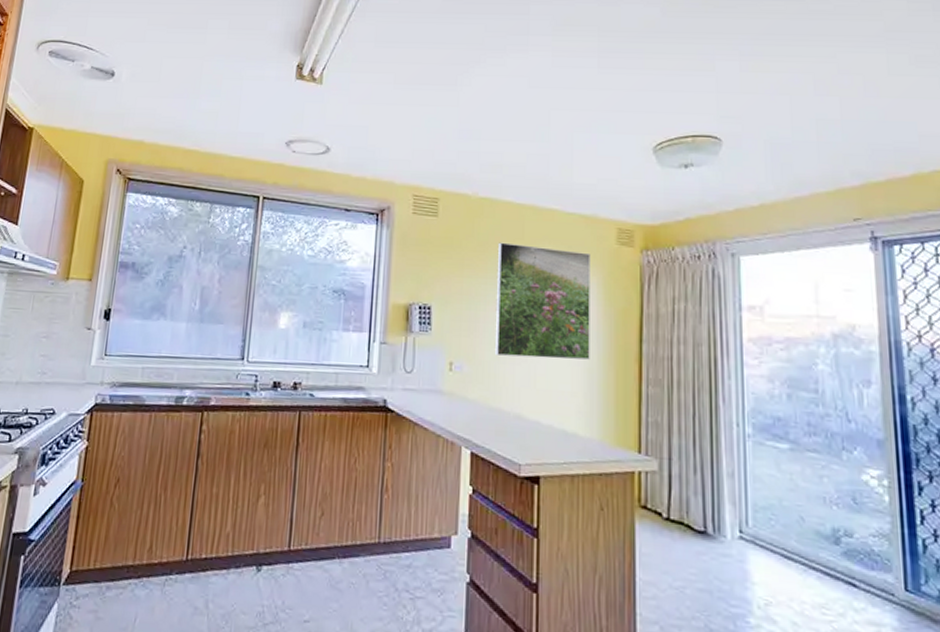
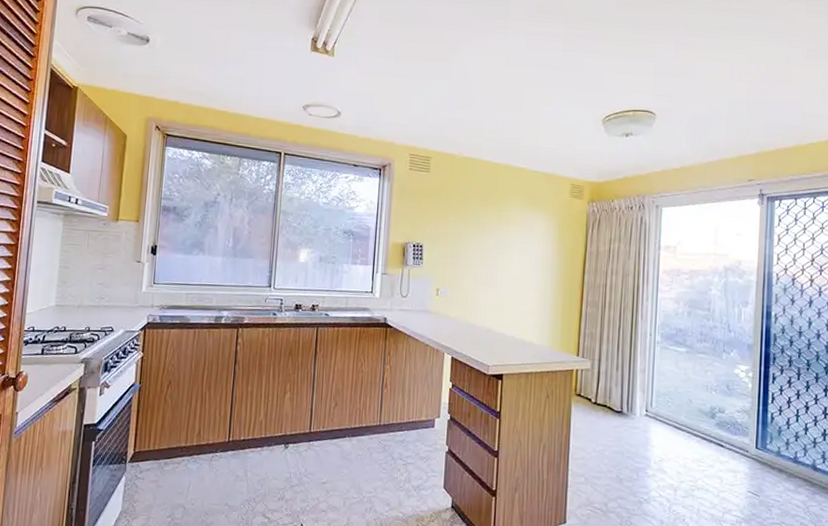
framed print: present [494,242,590,360] -> none [471,194,549,287]

